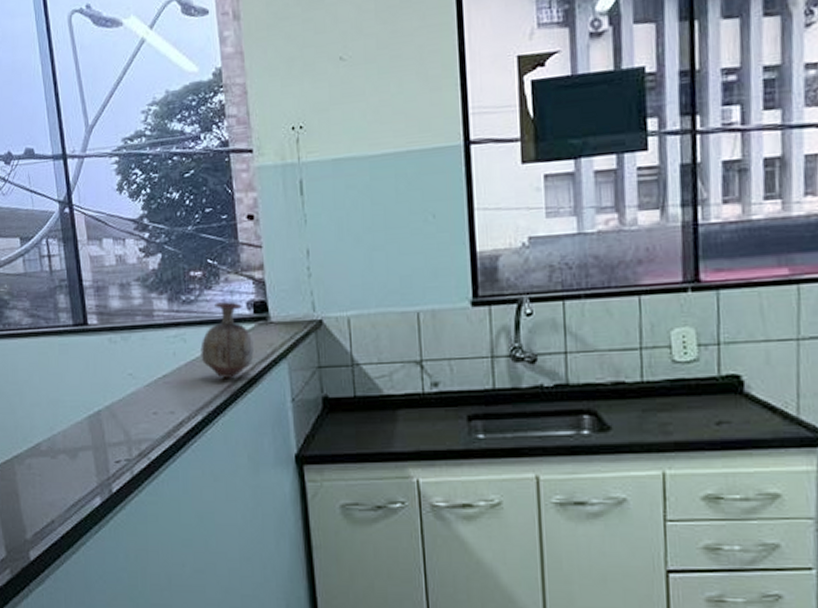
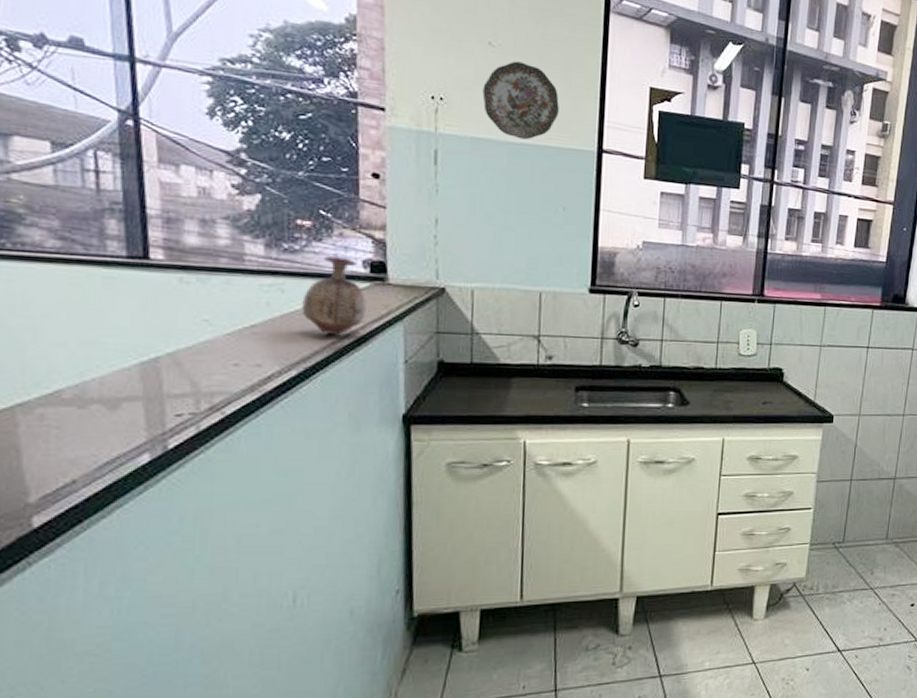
decorative plate: none [338,68,417,150] -> present [482,61,559,140]

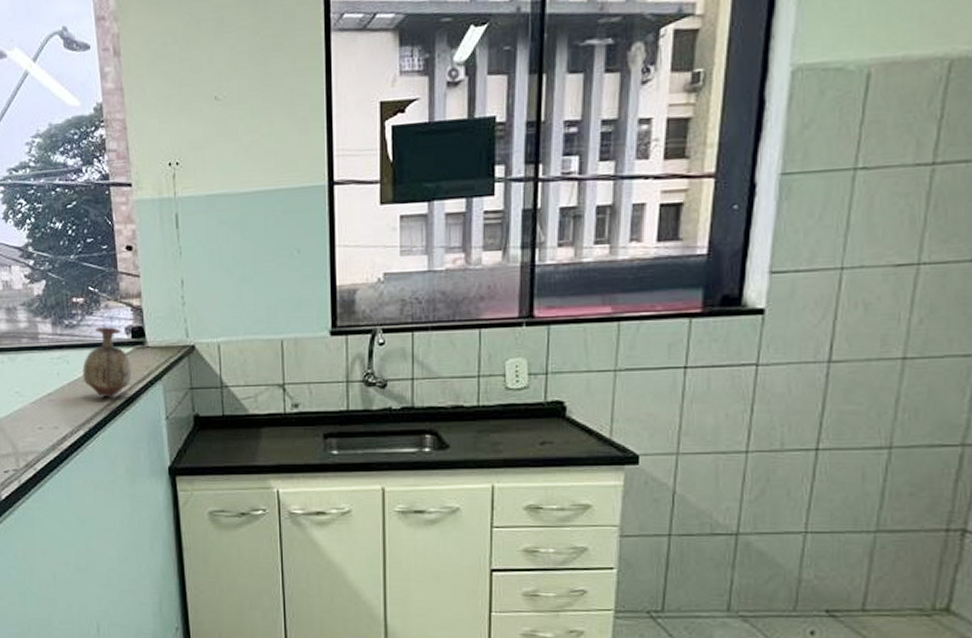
decorative plate: present [482,61,559,140] -> none [213,108,286,188]

